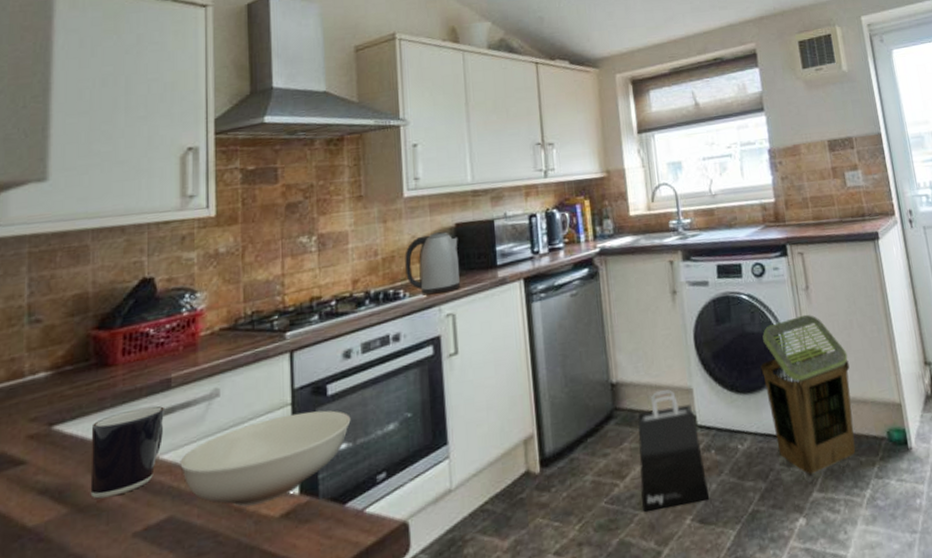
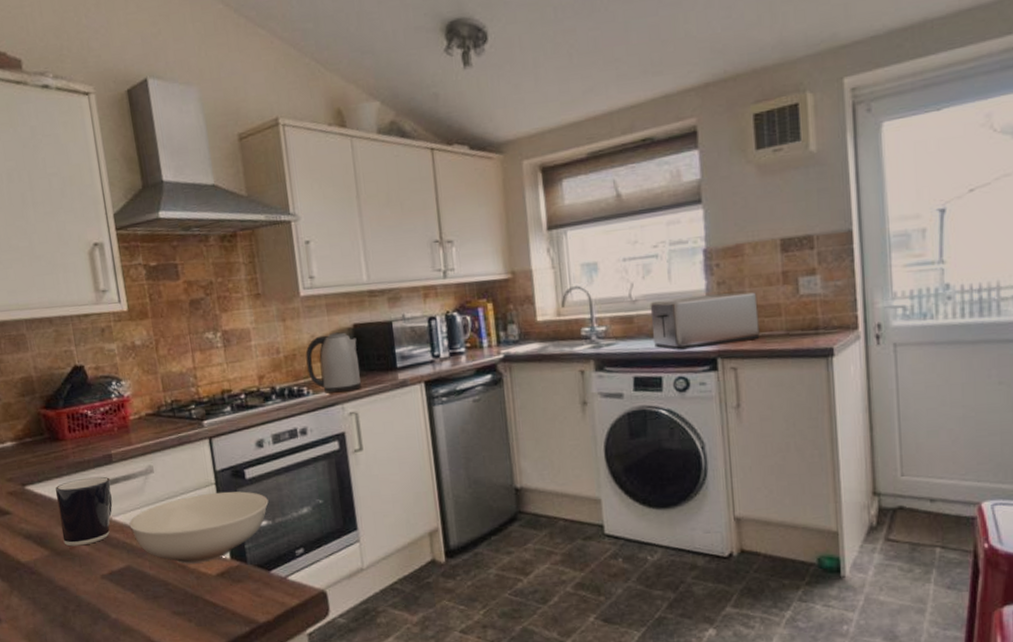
shopping bag: present [637,389,710,512] -> none [542,498,615,606]
toaster: none [727,185,820,239] -> present [650,291,760,351]
laundry basket: present [760,314,856,483] -> none [677,433,781,598]

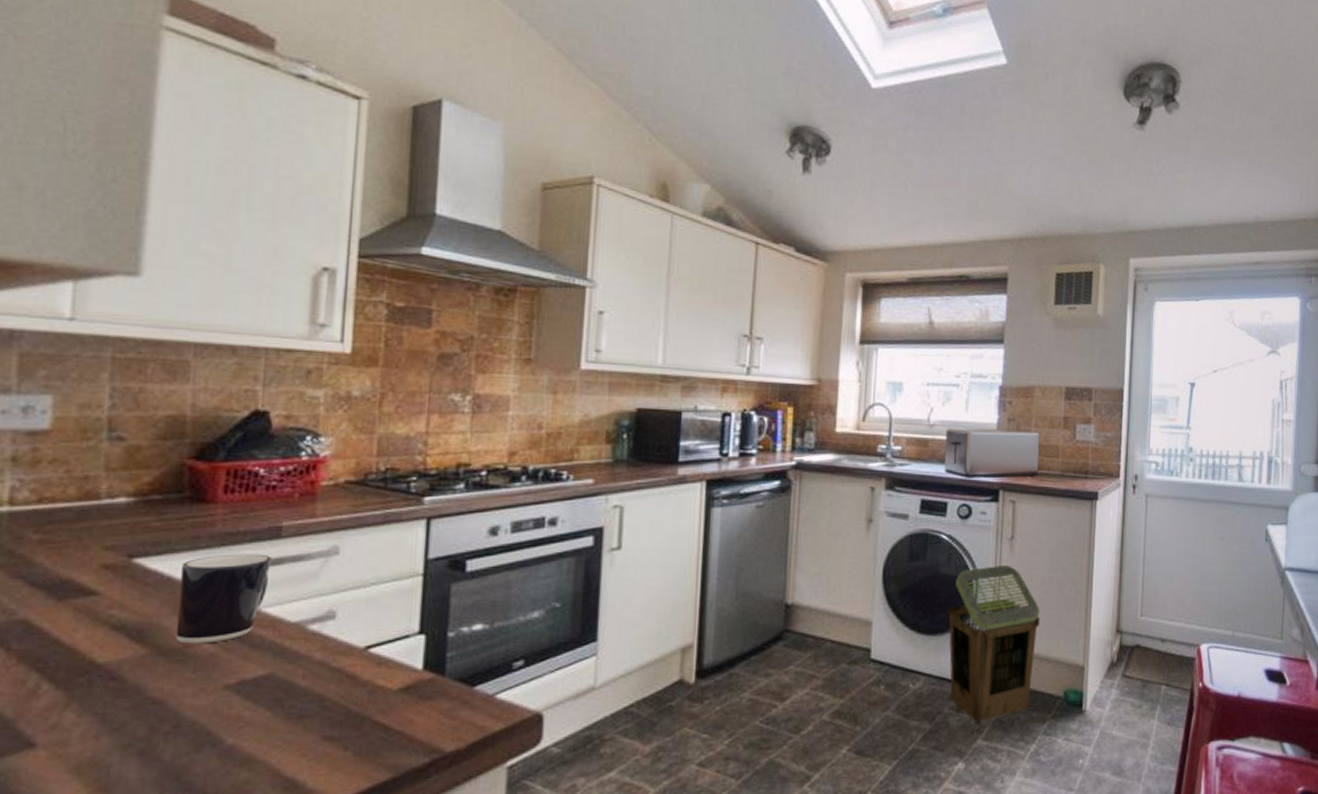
bowl: present [129,491,269,564] -> none [285,585,490,674]
kettle: present [305,331,362,394] -> none [572,413,638,482]
laundry basket: none [677,433,781,598] -> present [947,564,1040,730]

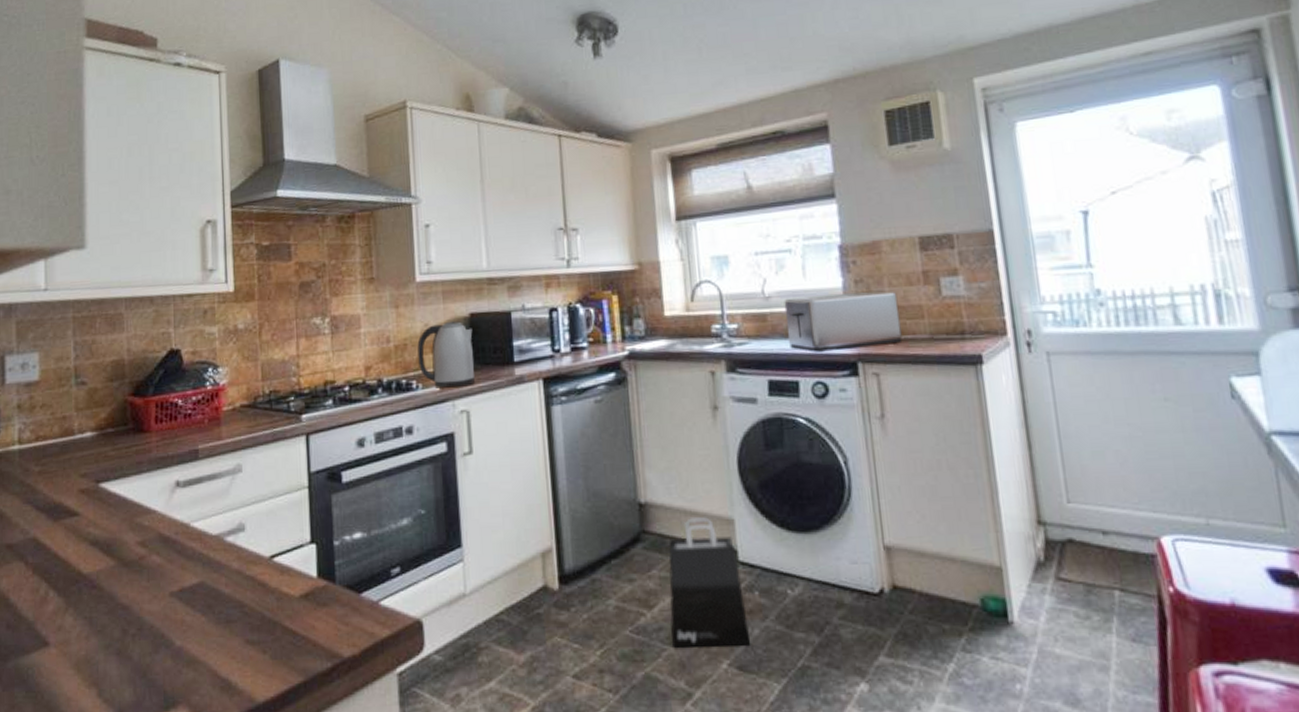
mug: present [175,554,271,644] -> none [131,474,193,556]
kettle: none [572,413,638,482] -> present [417,320,476,388]
shopping bag: none [798,619,871,736] -> present [668,517,751,648]
laundry basket: present [947,564,1040,730] -> none [818,447,938,645]

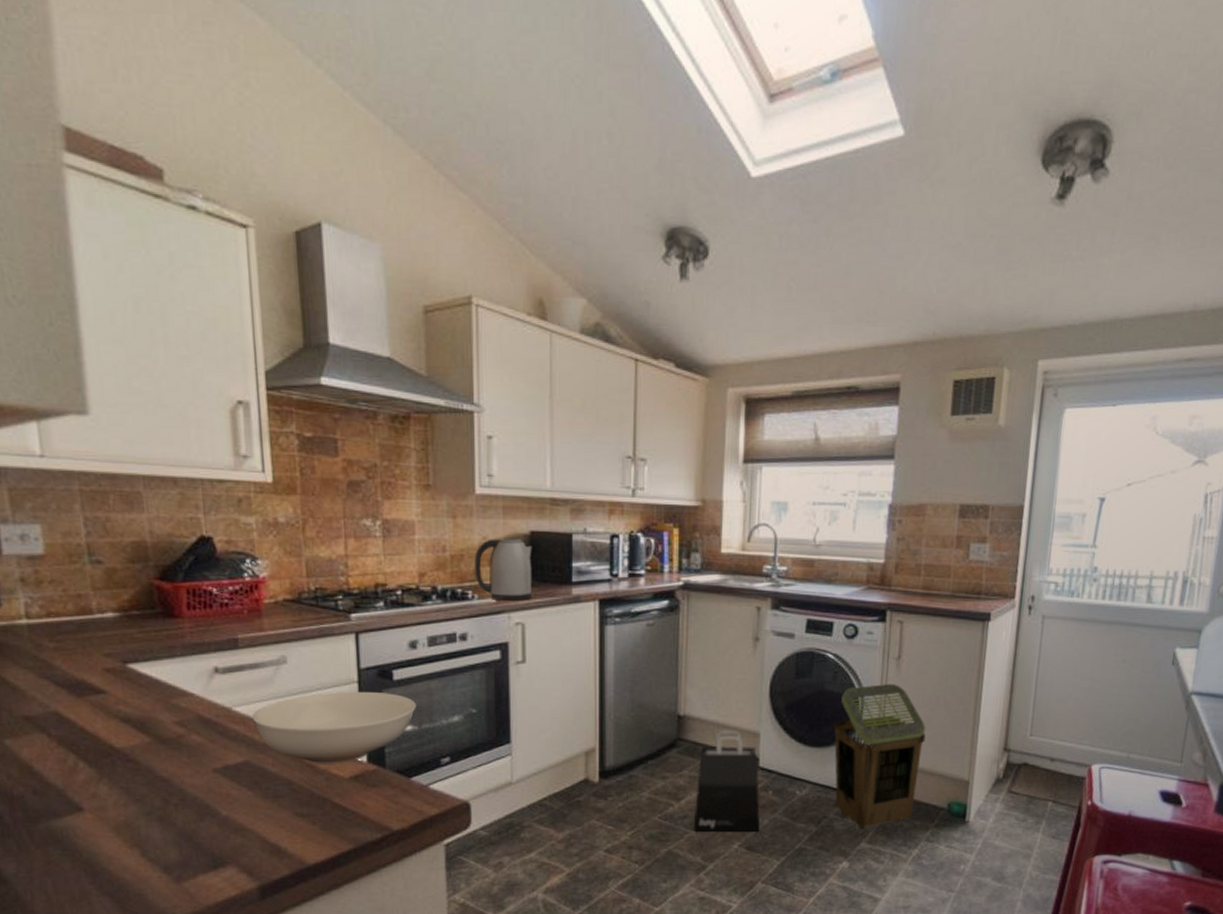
bowl: none [208,496,365,582] -> present [252,691,416,764]
toaster: present [784,291,903,353] -> none [830,548,932,600]
laundry basket: none [818,447,938,645] -> present [833,683,926,834]

